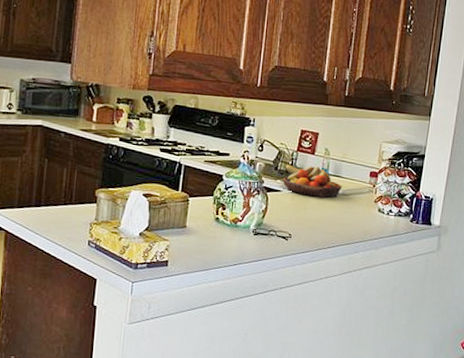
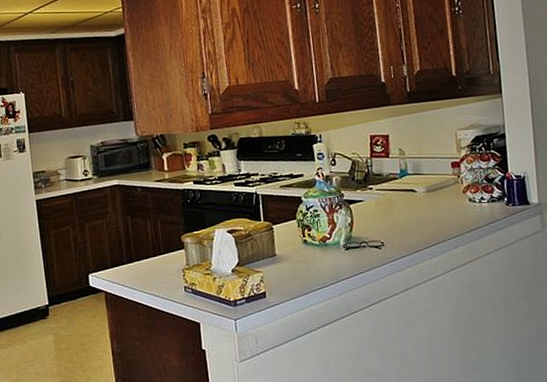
fruit bowl: present [283,164,342,198] -> none [362,168,426,200]

